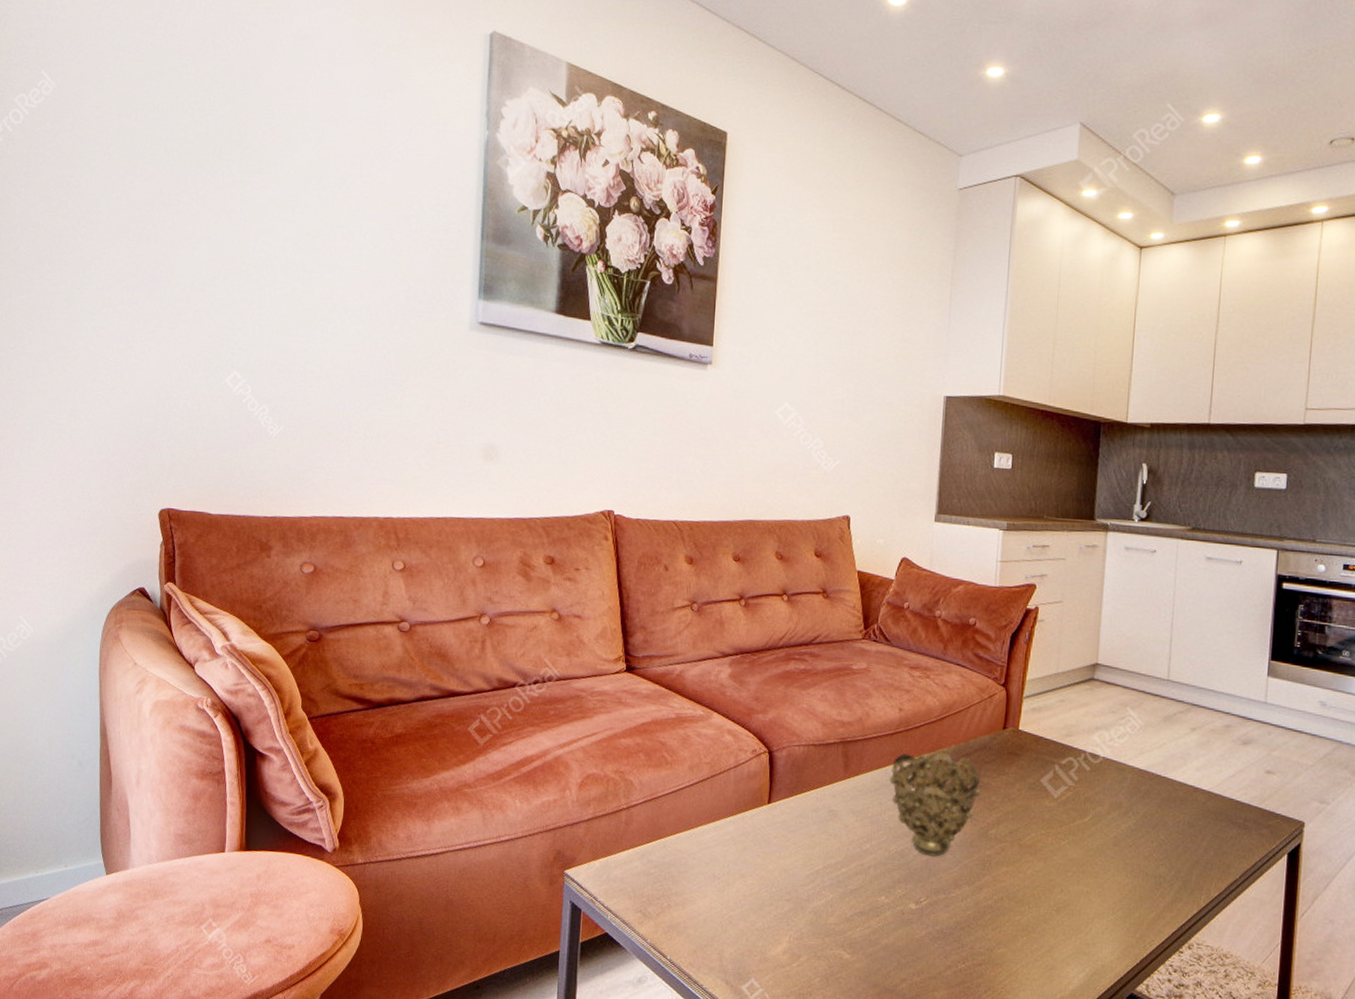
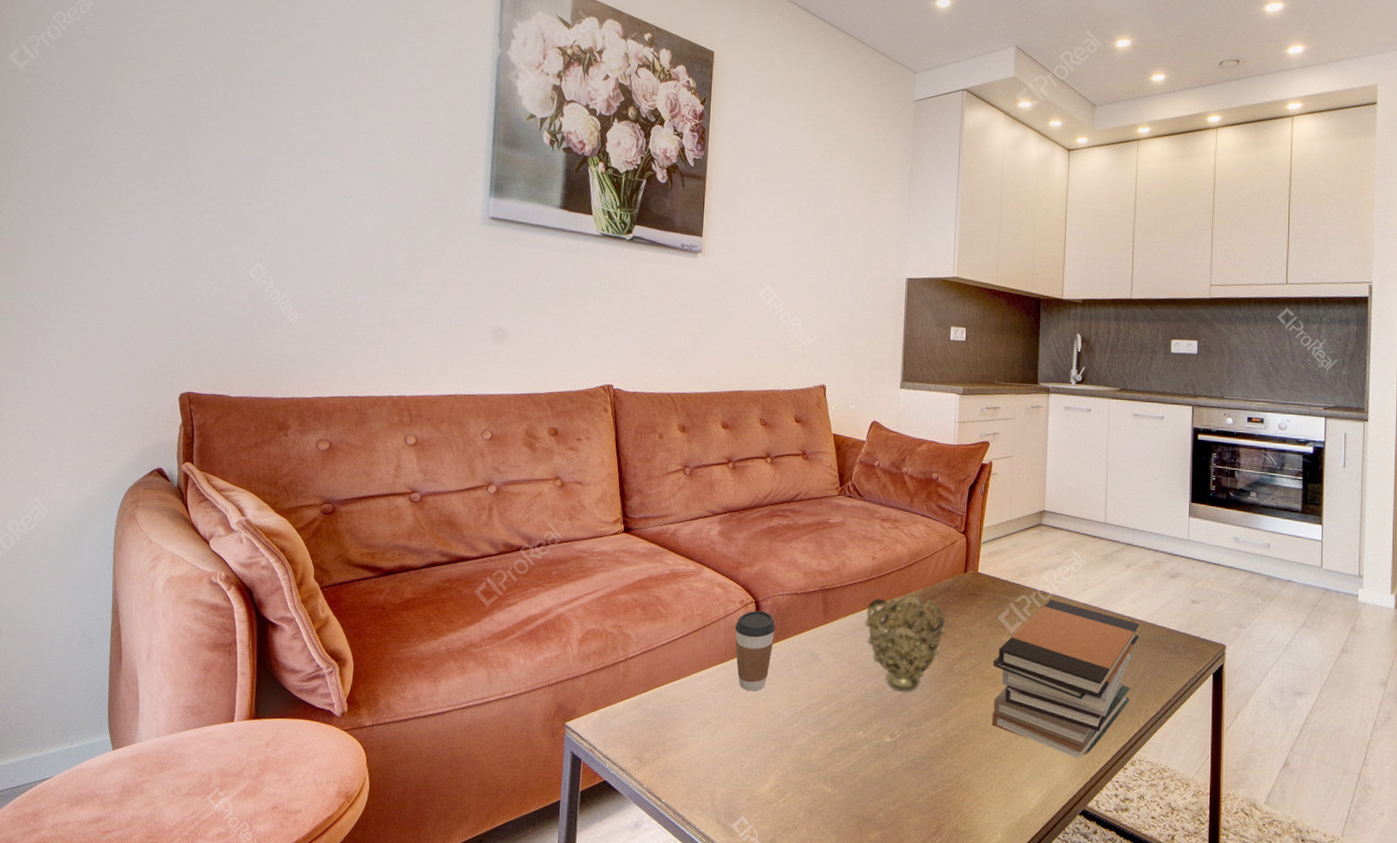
coffee cup: none [746,761,791,848] -> present [735,610,776,691]
book stack: none [1030,763,1205,939] -> present [992,600,1140,759]

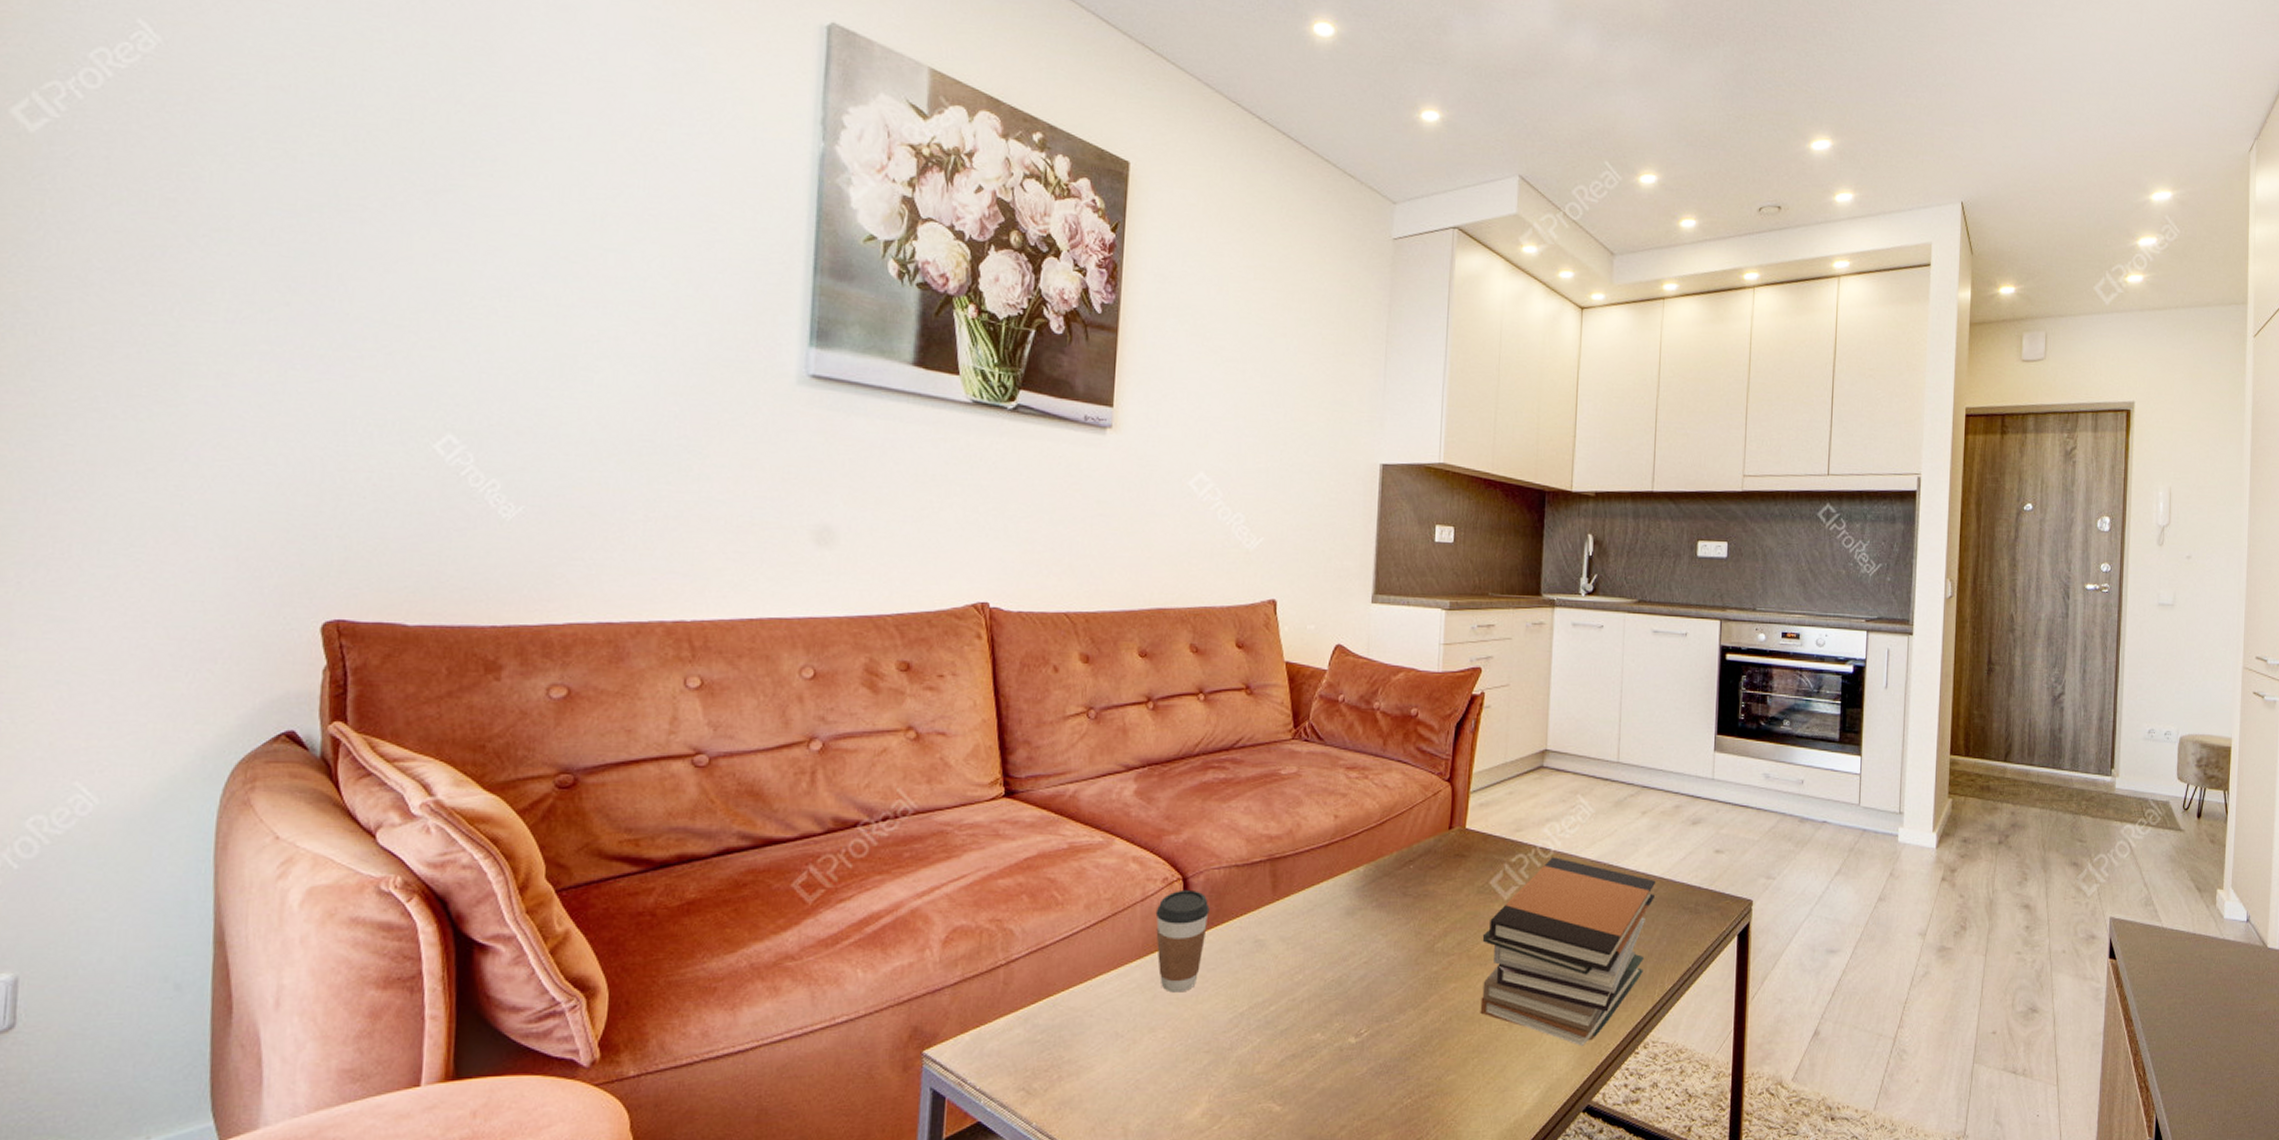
decorative bowl: present [865,594,946,692] -> none [1324,859,1426,980]

